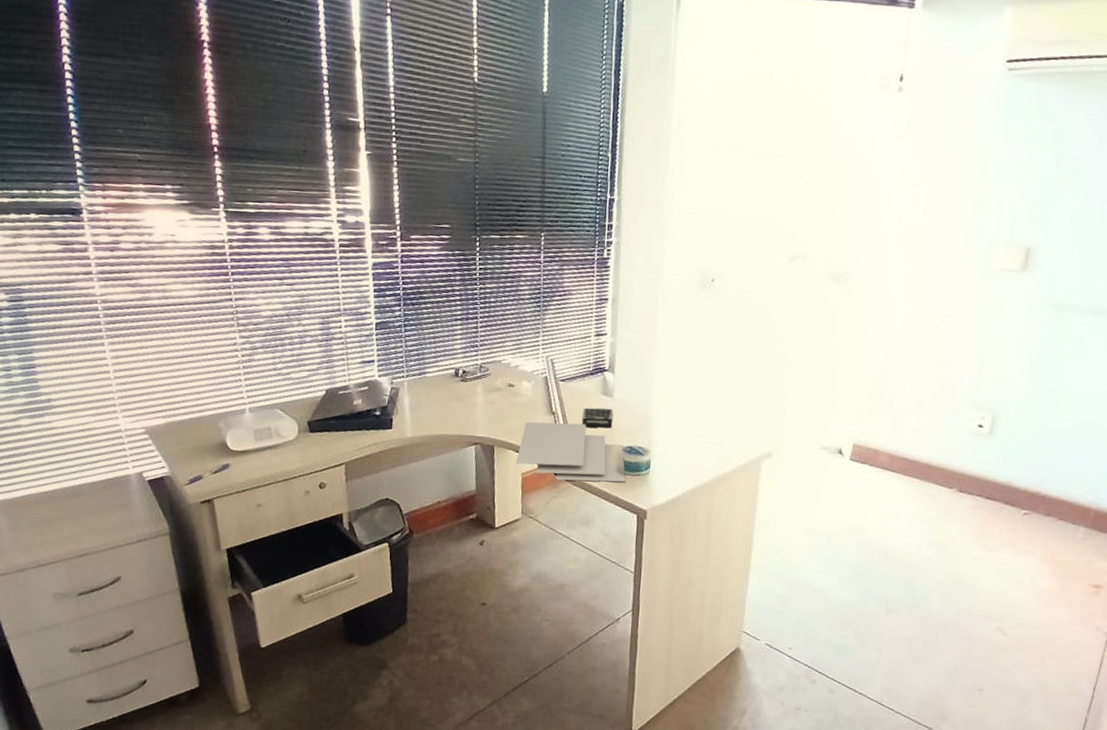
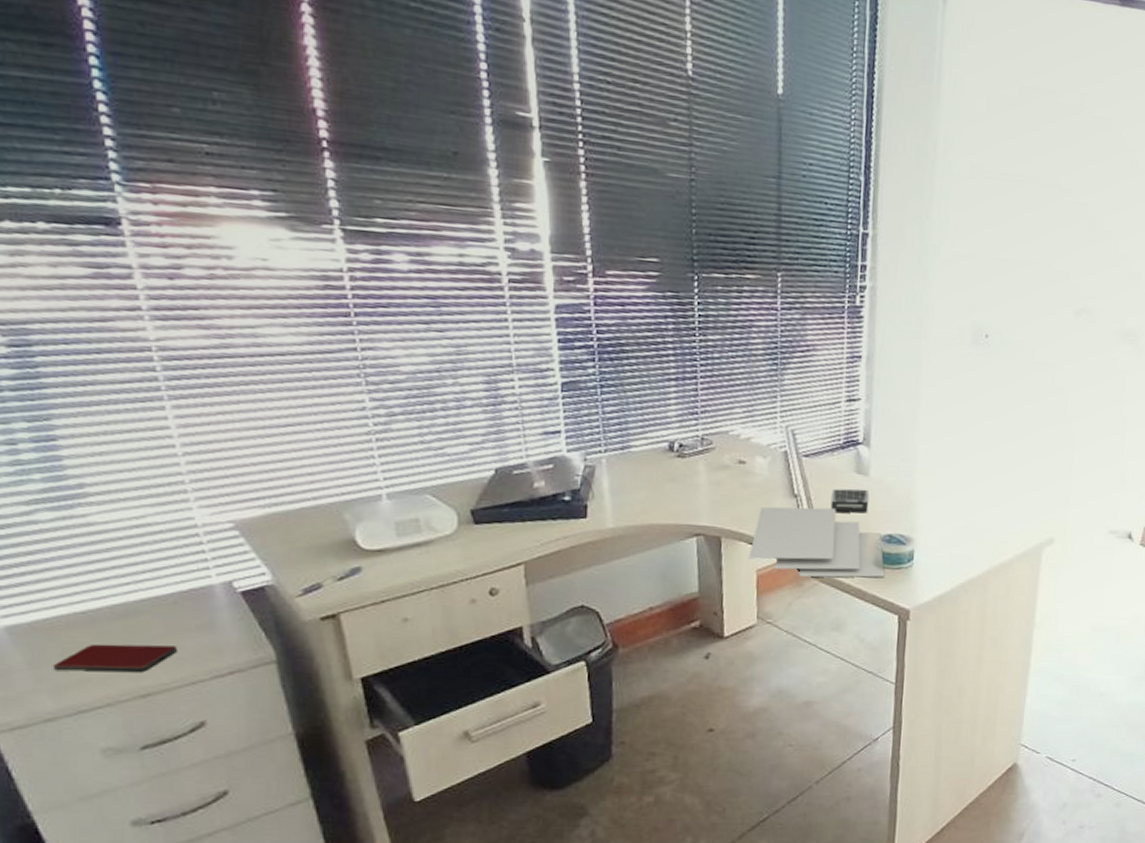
phone: none [25,516,105,538] -> present [52,644,178,672]

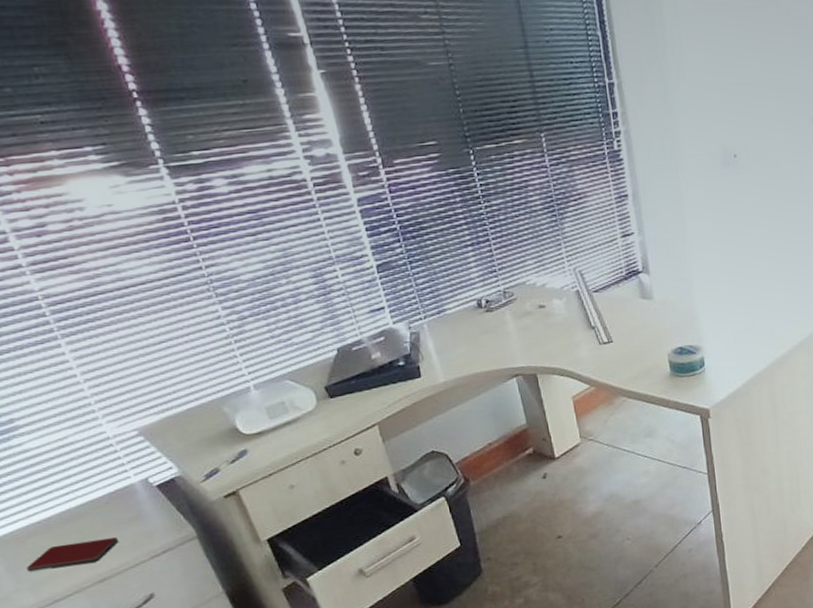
papers: present [748,506,885,578] -> none [562,333,683,397]
calculator: present [831,488,868,513] -> none [623,311,657,336]

